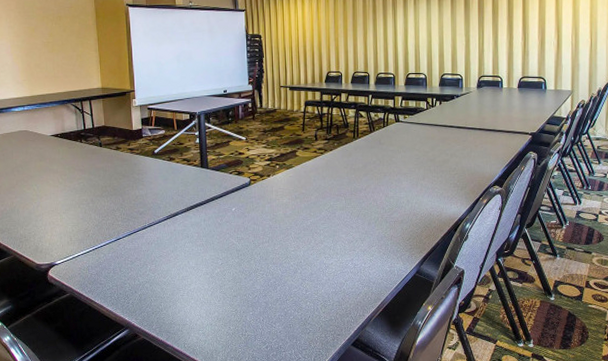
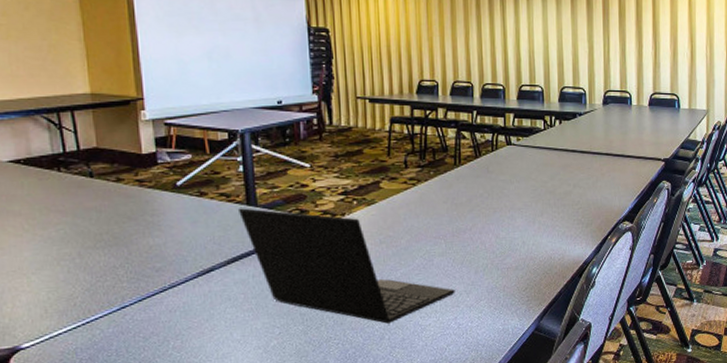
laptop: none [194,170,352,261] -> present [237,208,455,324]

